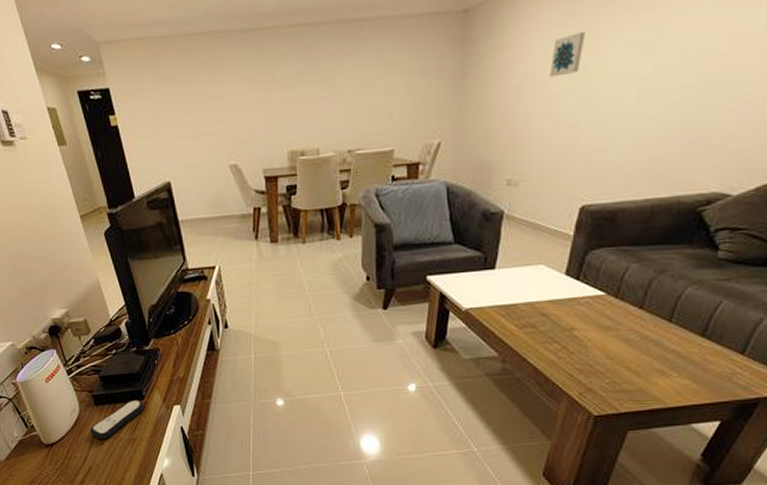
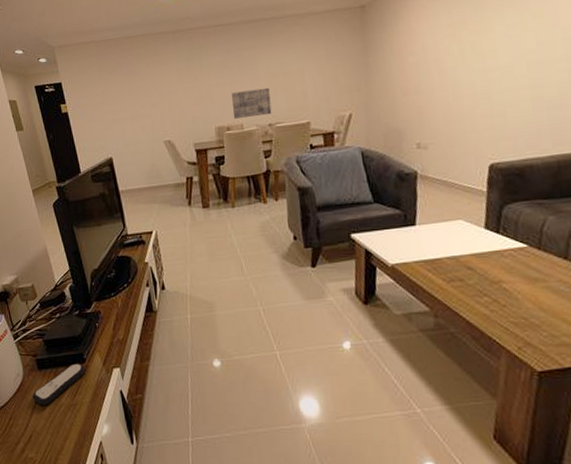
wall art: none [307,106,352,142] -> present [231,87,272,119]
wall art: present [549,32,585,78] -> none [442,17,471,56]

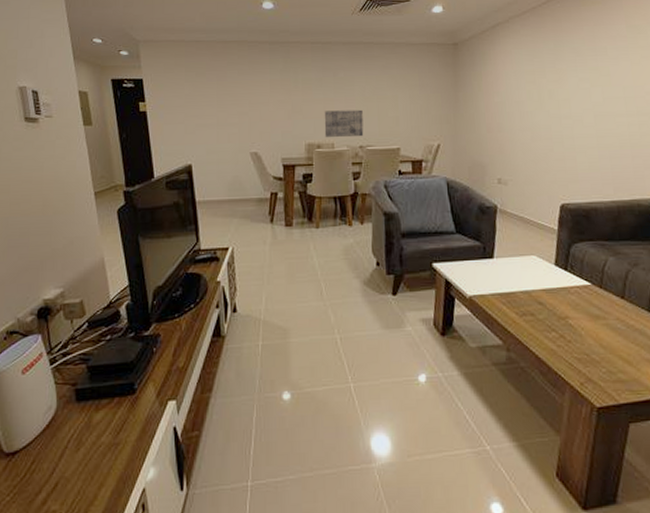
remote control: present [32,363,85,405] -> none [64,394,134,445]

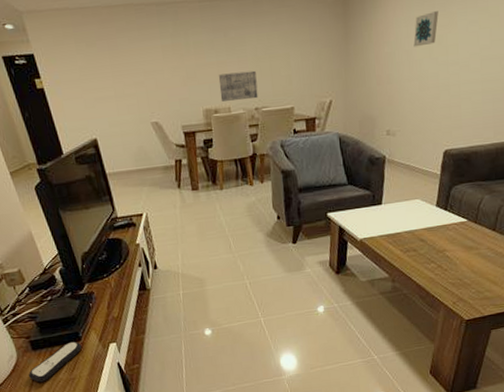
remote control: none [64,394,134,445] -> present [28,341,82,383]
wall art: none [524,67,549,99] -> present [413,11,439,47]

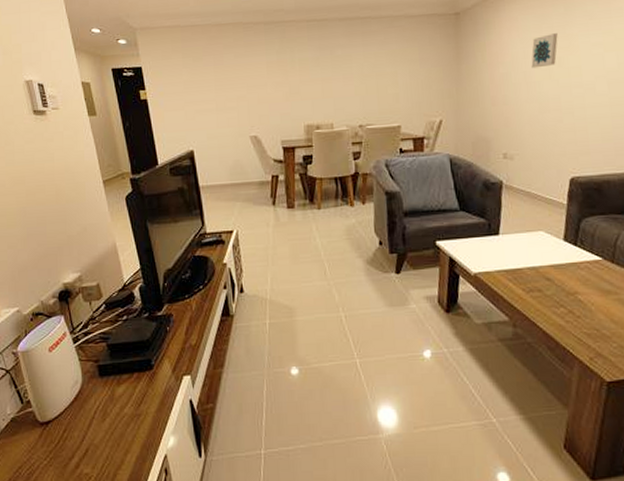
remote control: present [28,341,82,383] -> none [90,370,152,416]
wall art: present [218,70,258,102] -> none [322,87,363,118]

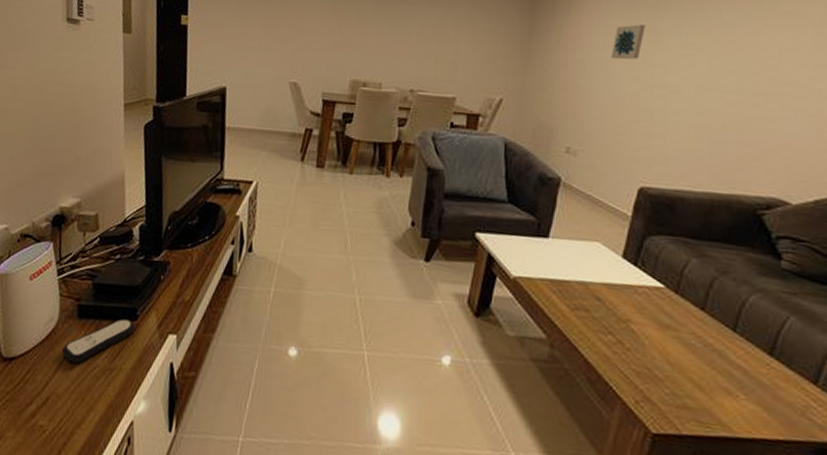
remote control: none [90,370,152,416] -> present [61,318,135,364]

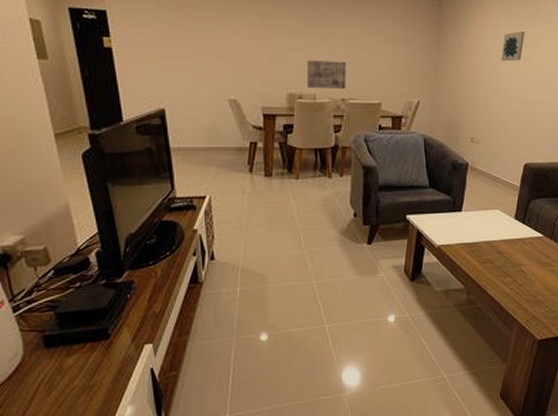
remote control: present [61,318,135,364] -> none [33,339,109,389]
wall art: none [372,46,419,80] -> present [306,60,346,90]

